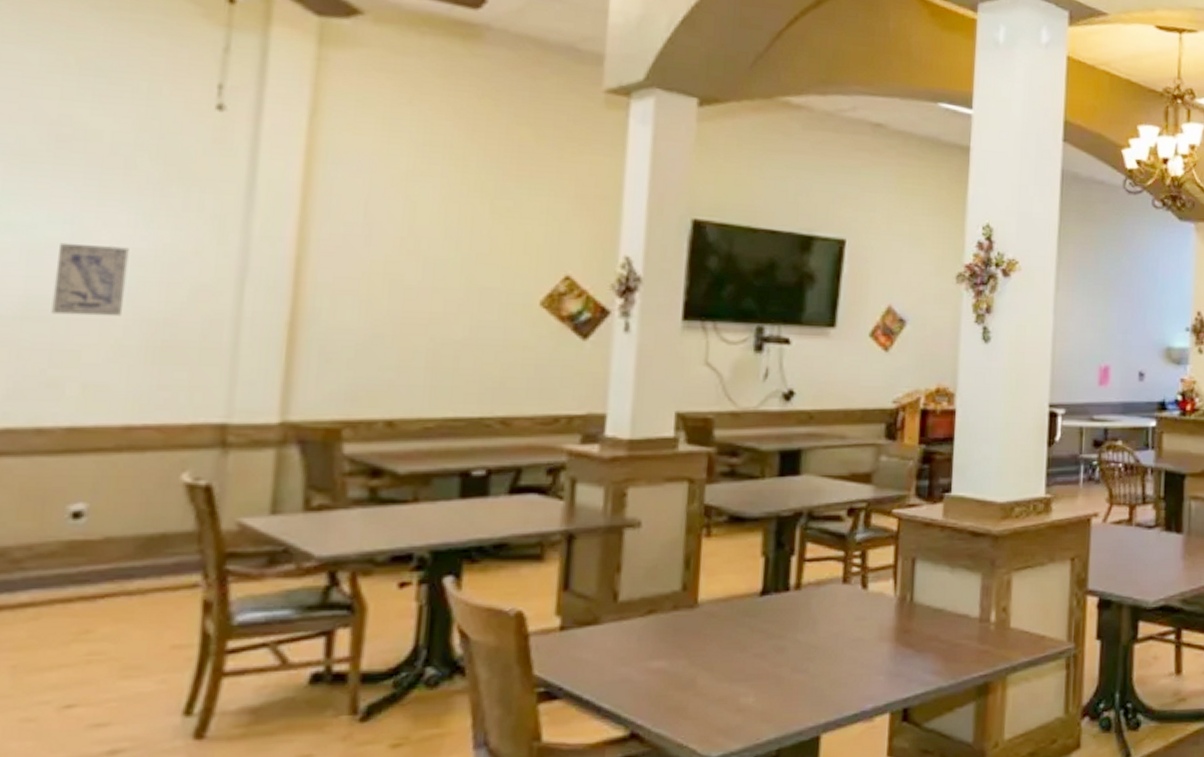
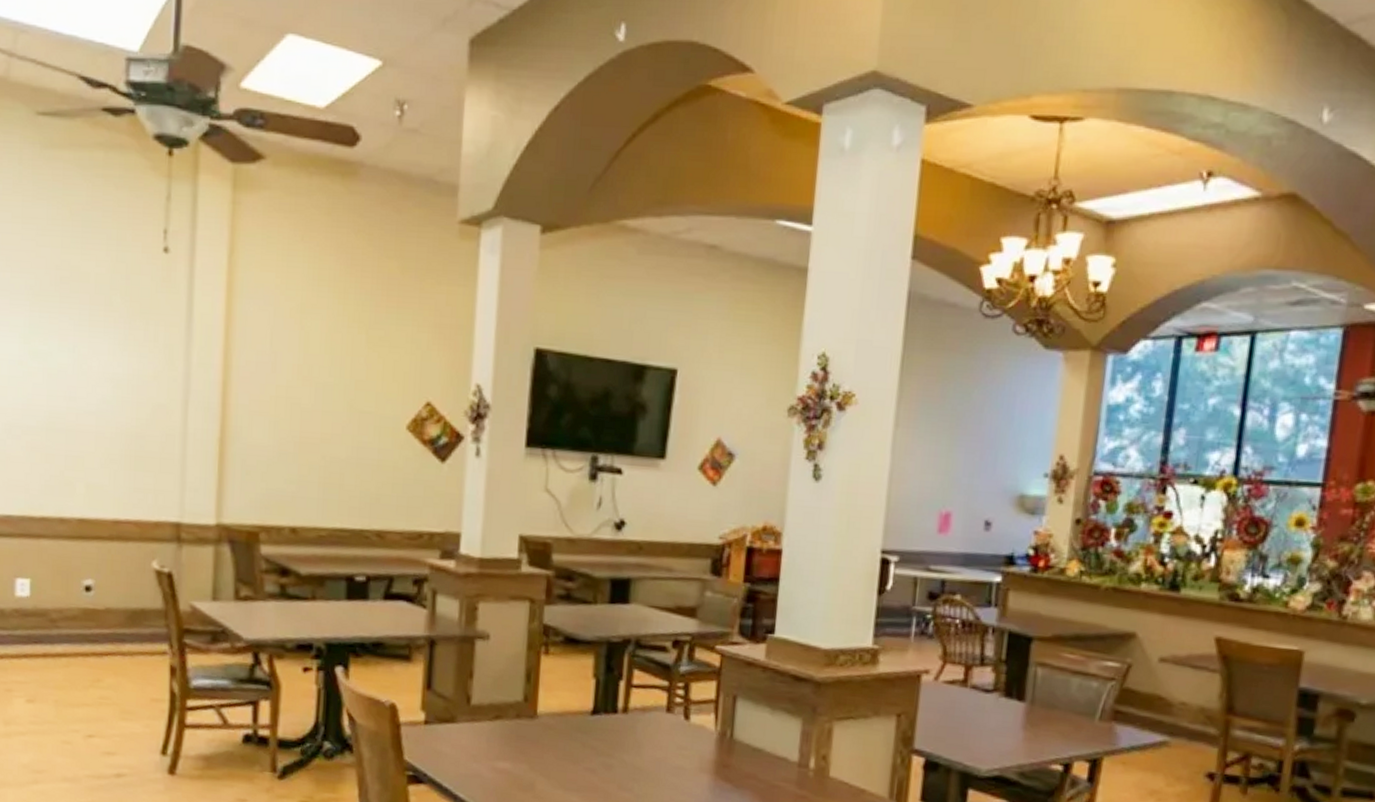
wall art: present [51,242,129,317] -> none [64,368,111,430]

